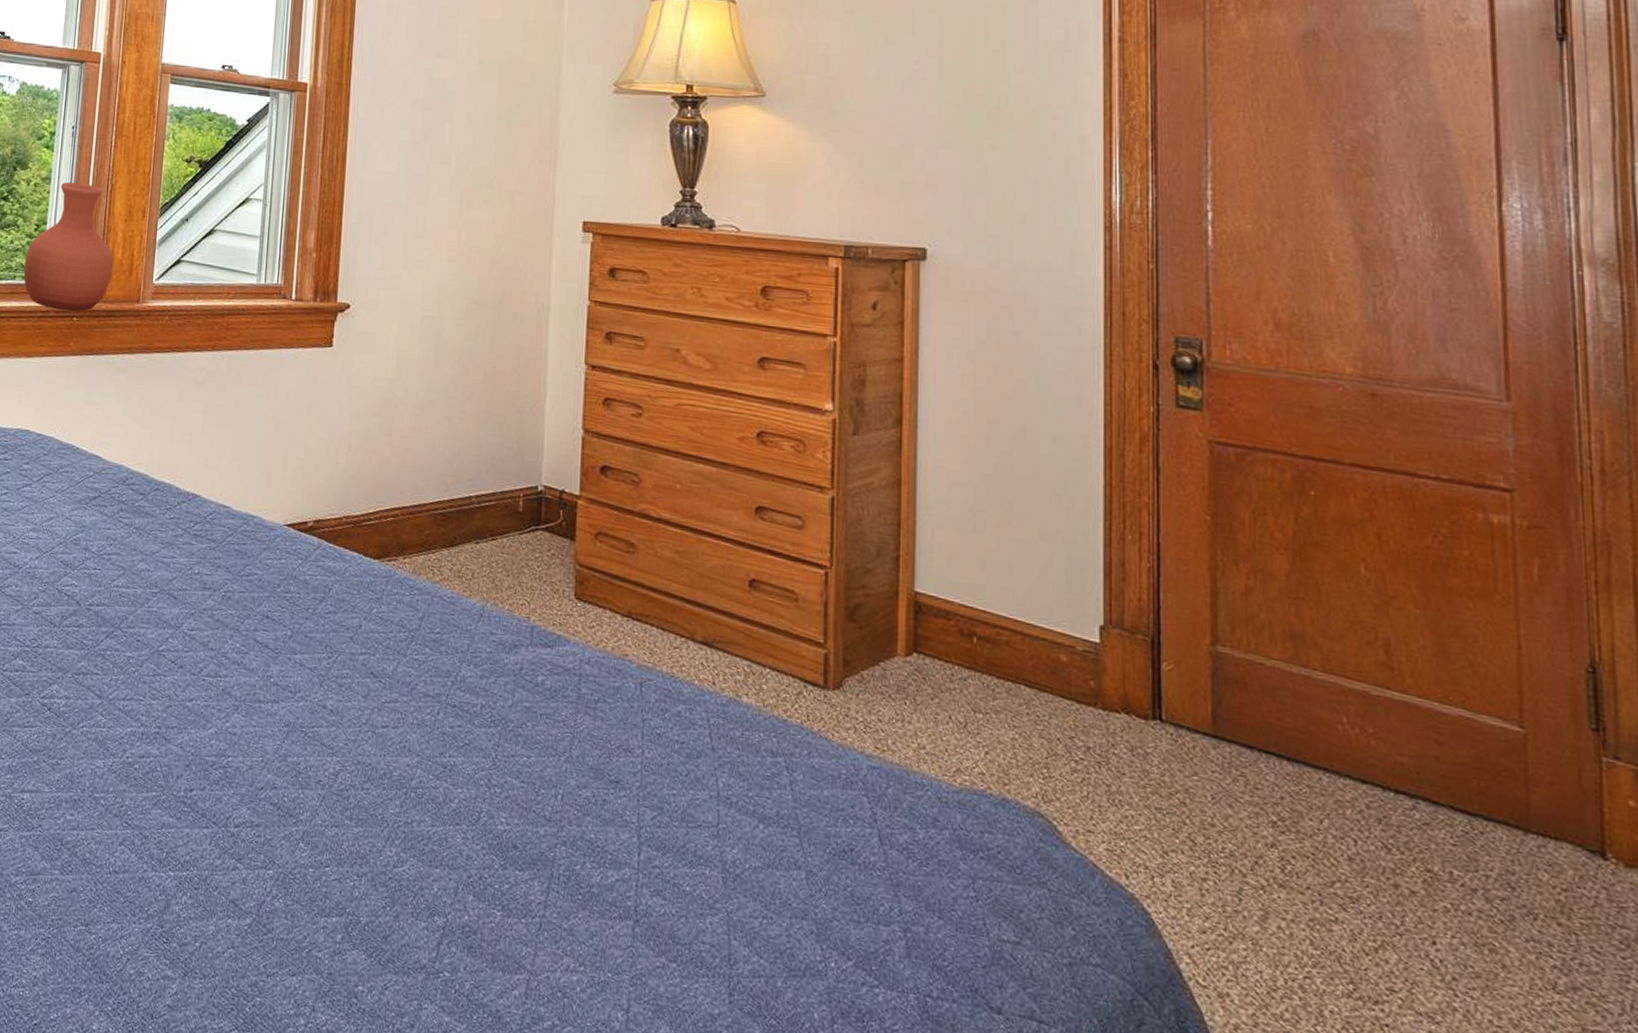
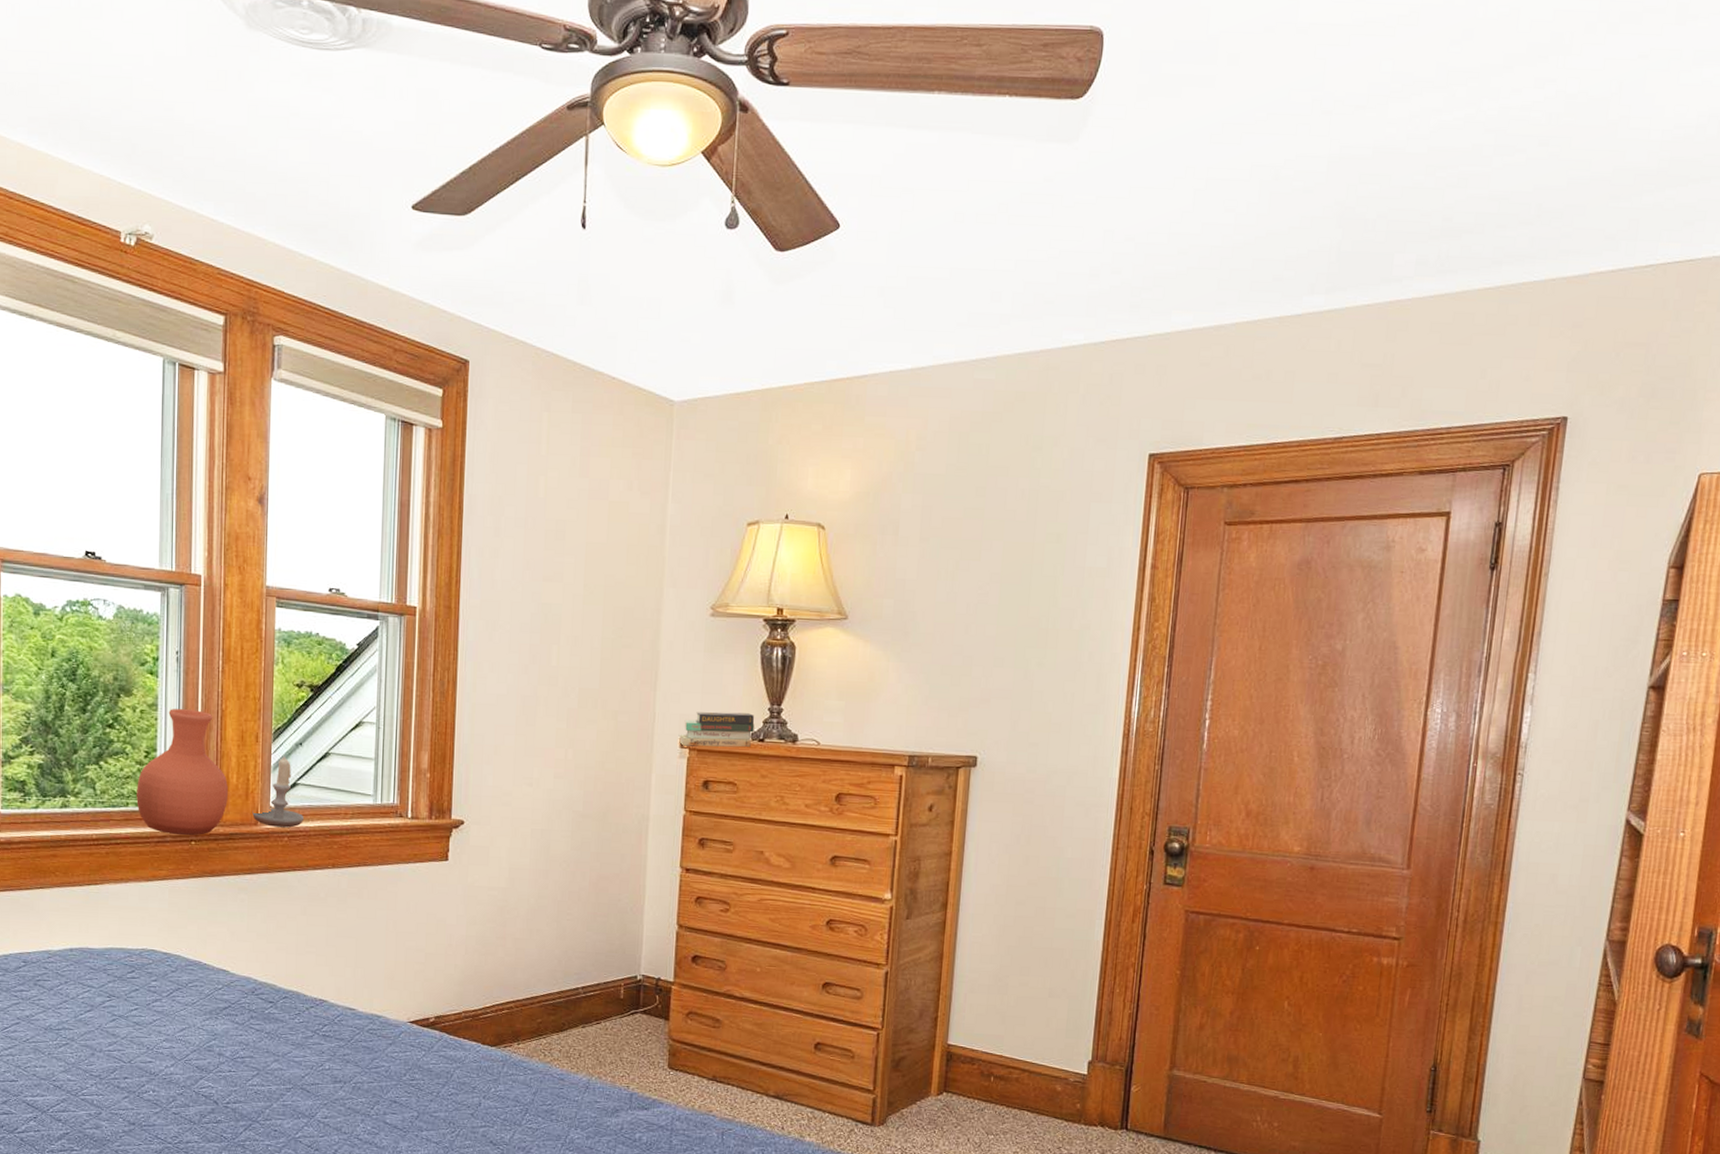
candle: none [135,232,186,307] -> present [252,757,304,829]
books: none [582,193,665,234] -> present [679,712,755,748]

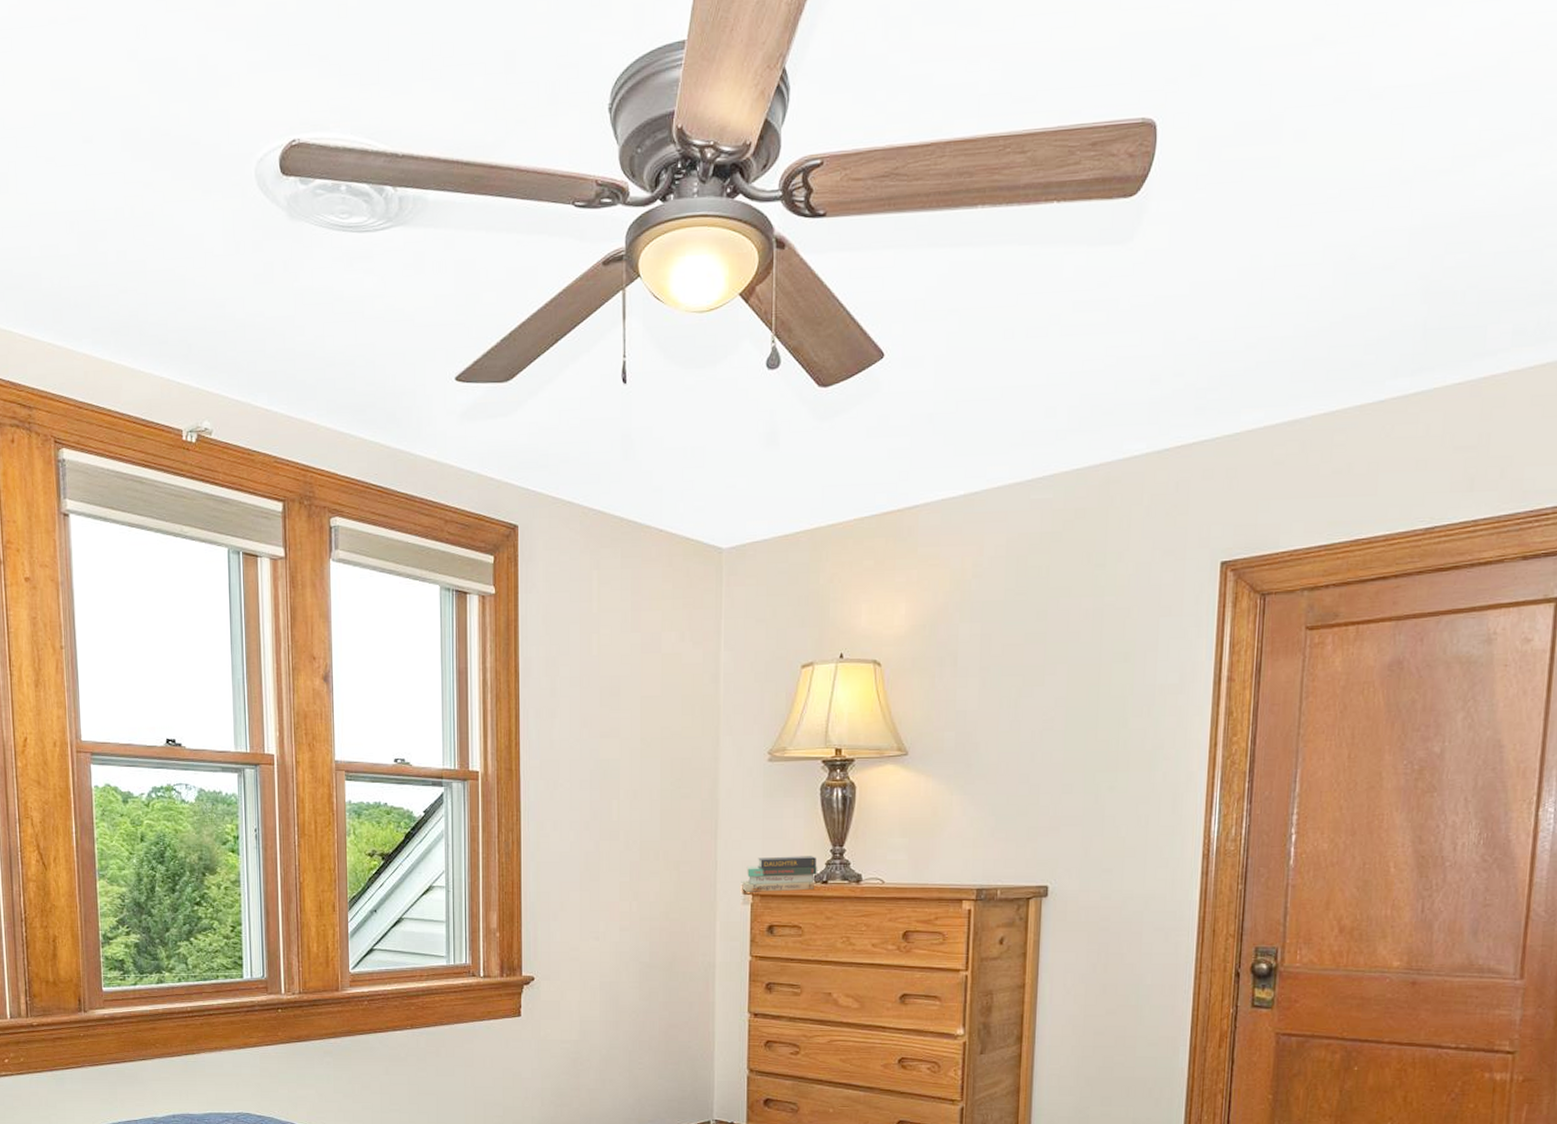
vase: present [136,709,228,836] -> none [225,884,310,1004]
candle: present [252,757,304,829] -> none [333,924,381,993]

